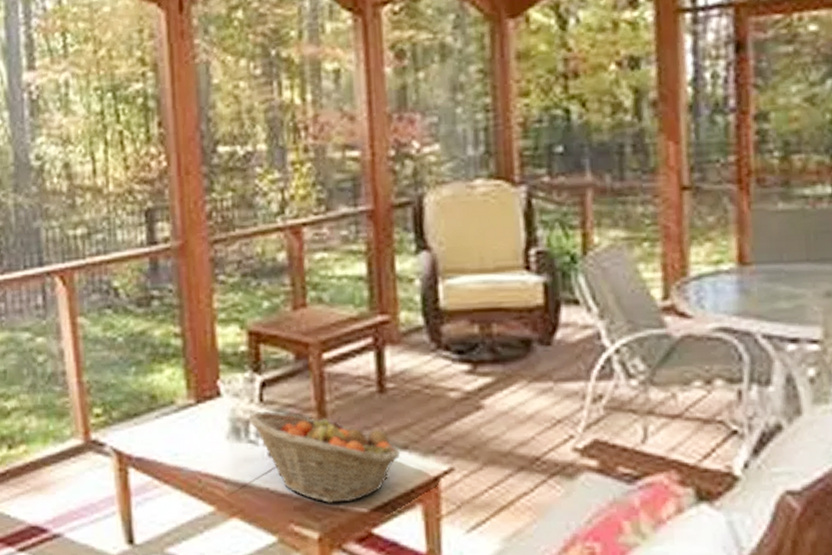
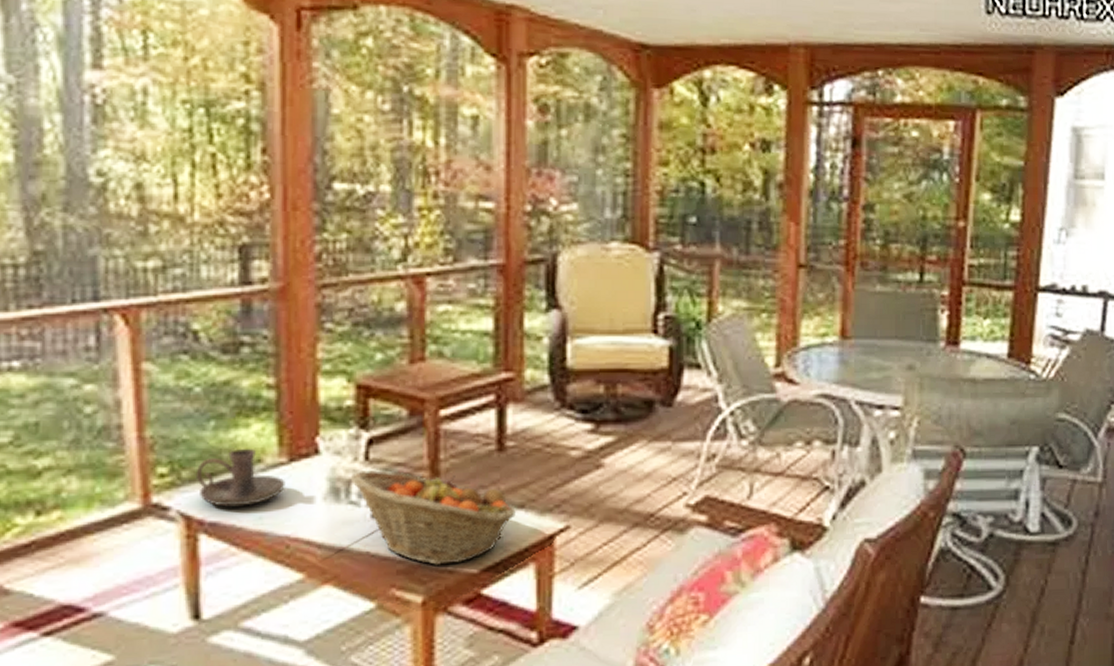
candle holder: none [124,392,195,444] -> present [197,449,285,507]

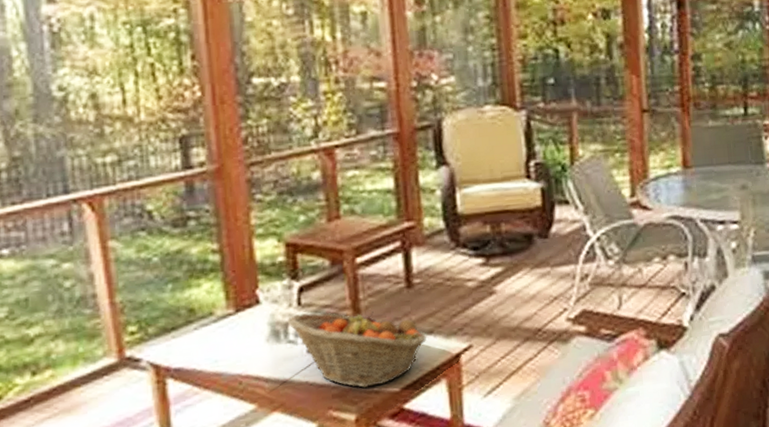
candle holder: present [197,449,285,507] -> none [160,304,234,355]

